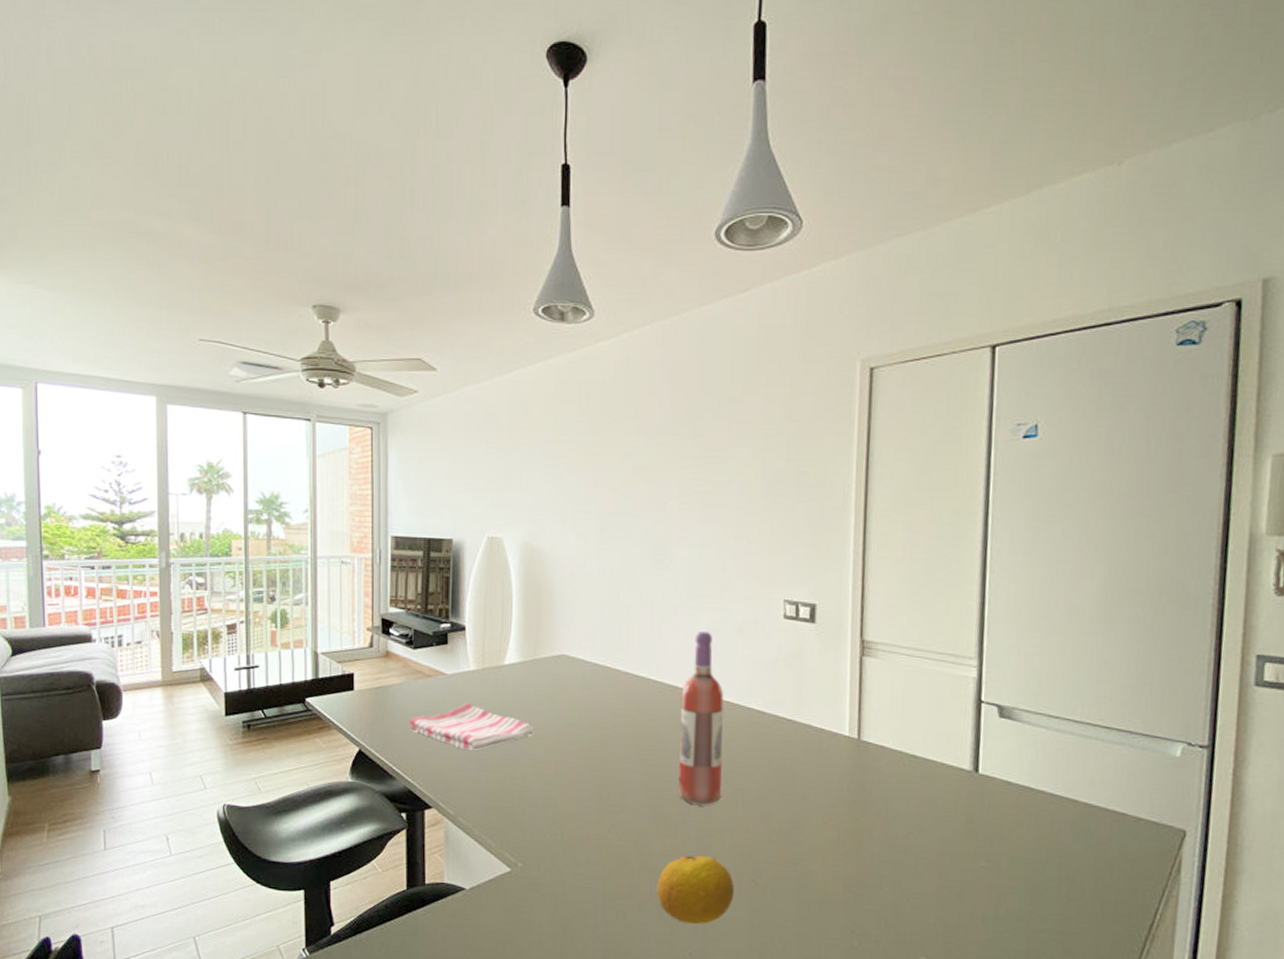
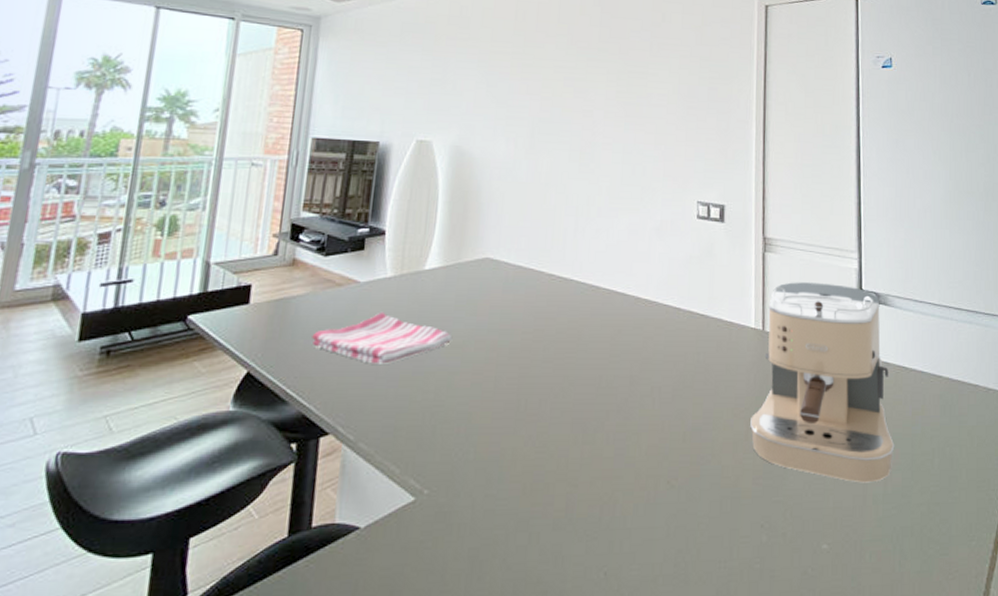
fruit: present [656,855,734,925] -> none [572,461,651,539]
wine bottle: present [678,631,724,805] -> none [597,232,643,407]
coffee maker: none [842,689,1012,903] -> present [750,282,895,483]

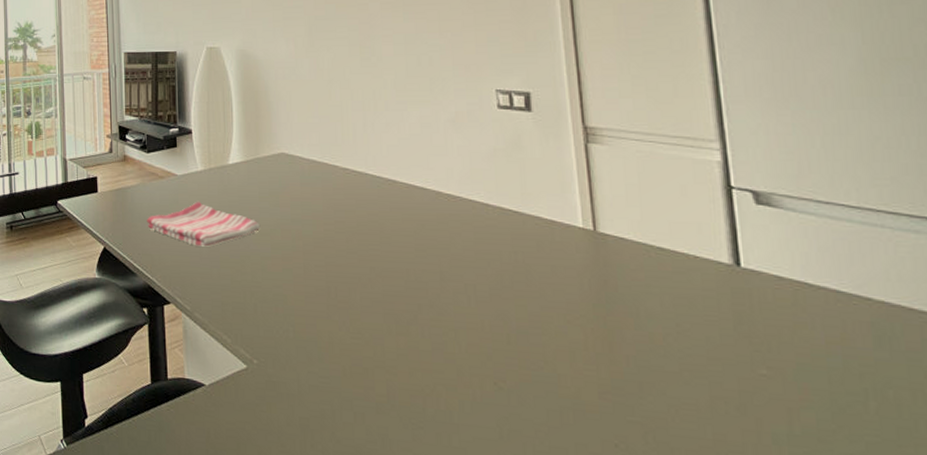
coffee maker: present [750,282,895,483] -> none [589,177,801,418]

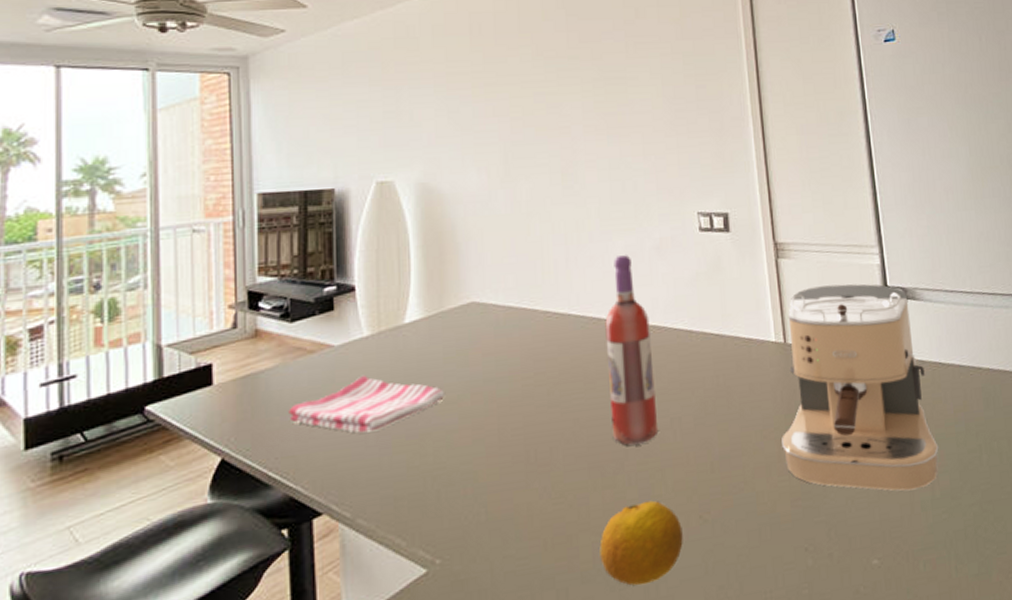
fruit: none [393,355,477,431] -> present [599,500,683,586]
wine bottle: none [400,125,452,302] -> present [605,255,659,445]
coffee maker: none [589,177,801,418] -> present [782,284,939,491]

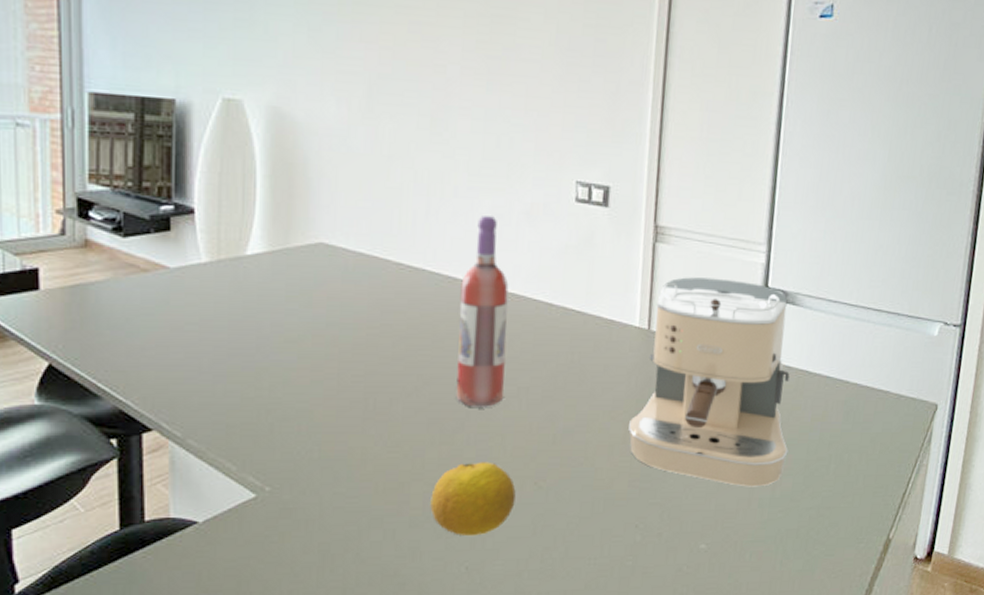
dish towel: present [288,375,444,432] -> none [119,301,284,358]

